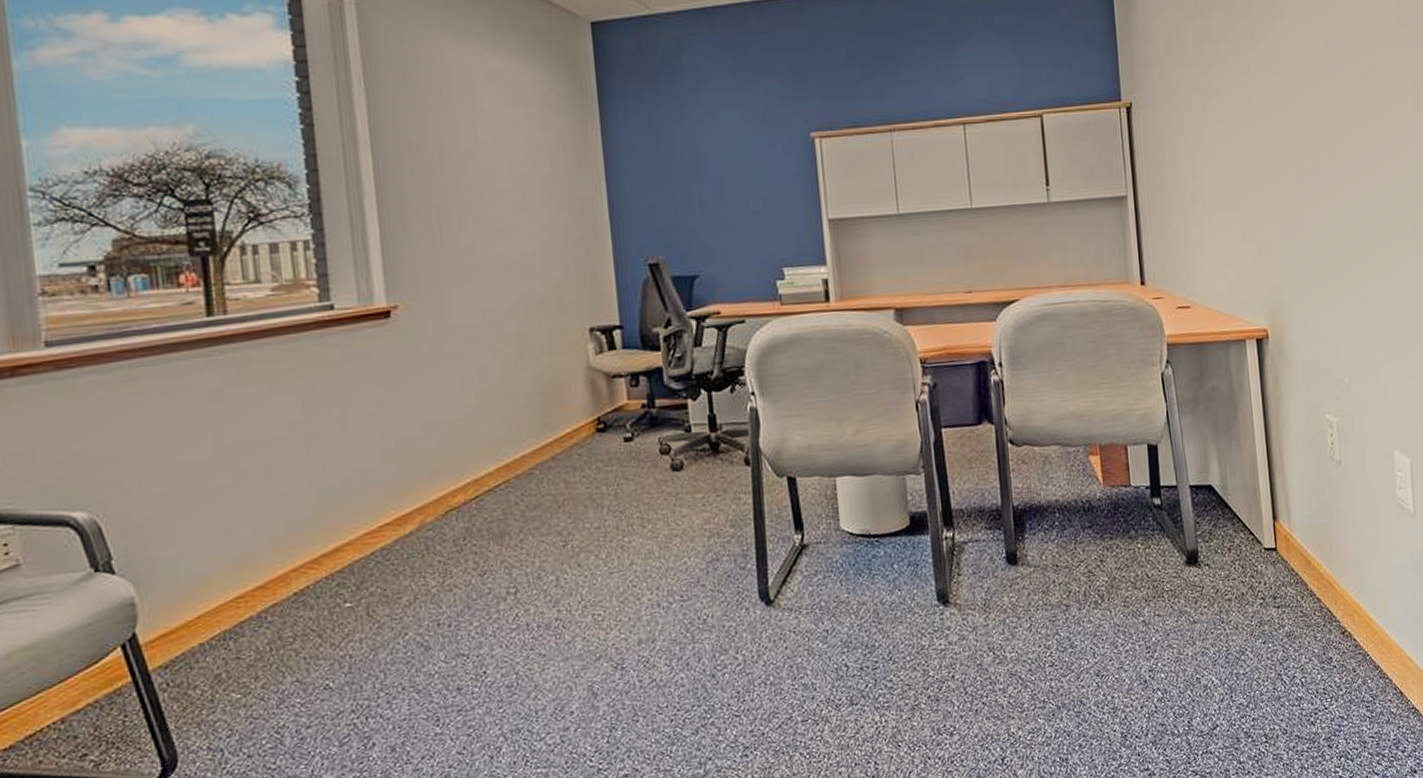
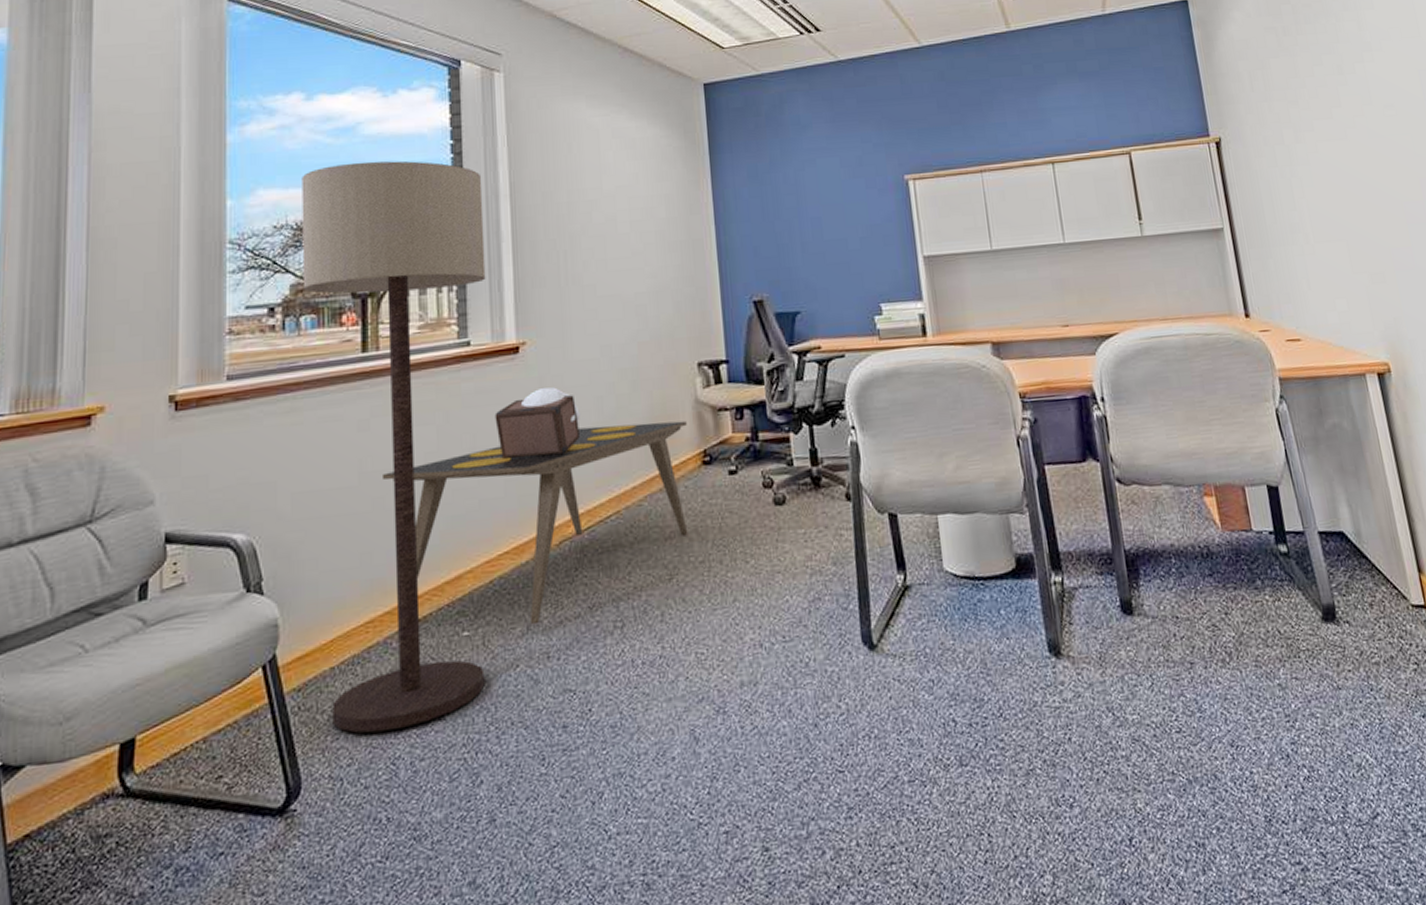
floor lamp: none [114,98,372,706] -> present [302,161,486,734]
side table: none [241,388,583,594] -> present [381,420,688,625]
tissue box: none [366,354,464,429] -> present [495,387,581,459]

